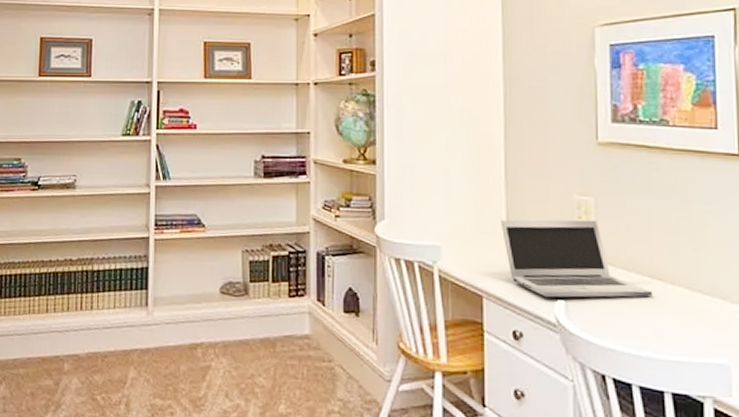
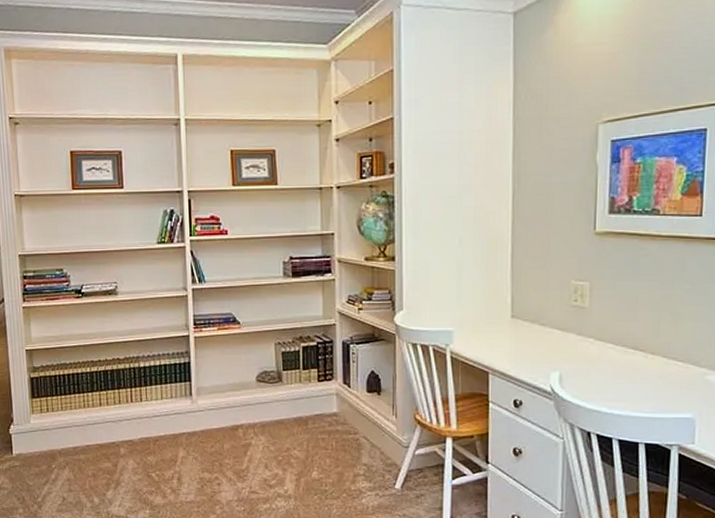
laptop: present [500,219,654,298] -> none [506,302,636,371]

